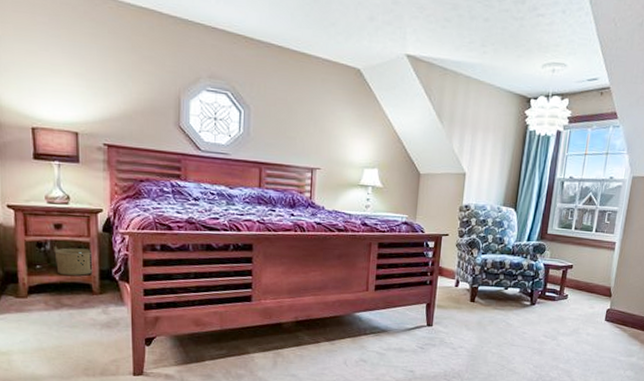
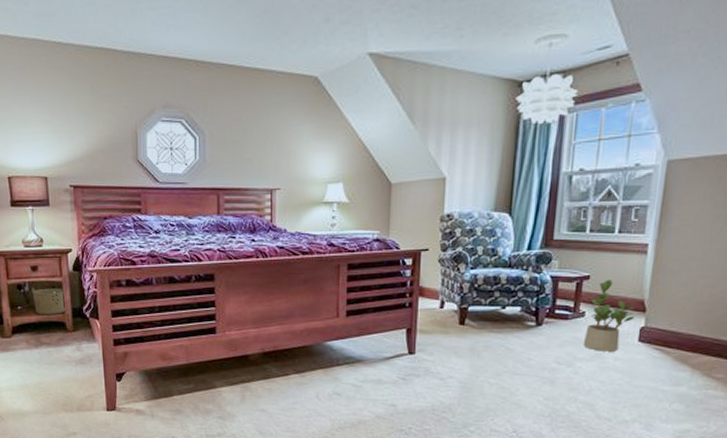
potted plant: none [565,269,604,328] -> present [583,280,635,352]

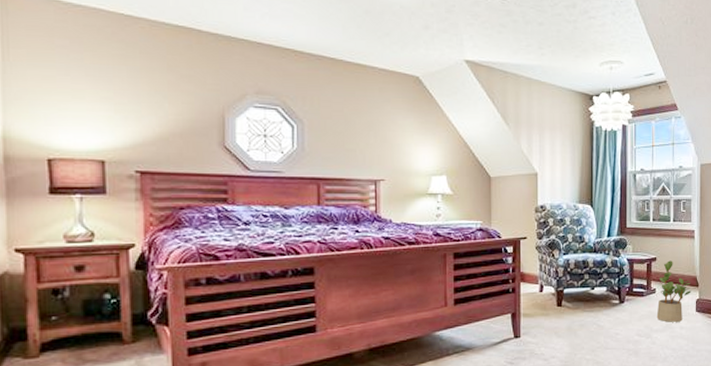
basket: present [32,287,66,314] -> none [74,291,124,324]

